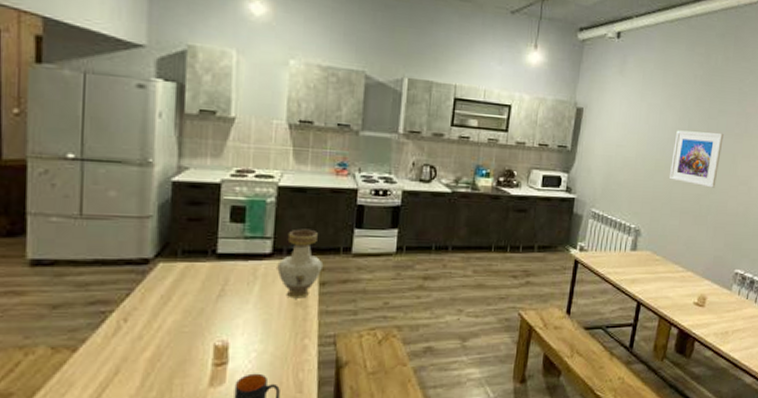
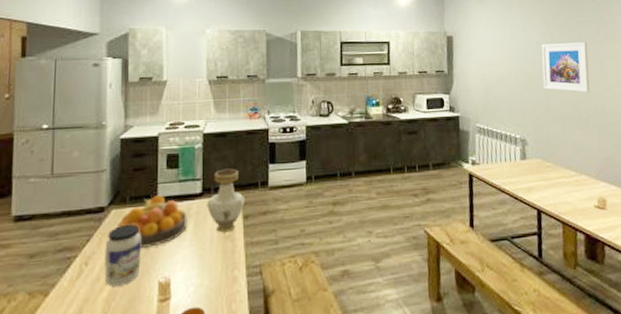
jar: none [147,280,195,346] -> present [104,223,141,287]
fruit bowl: none [163,251,253,309] -> present [116,195,187,249]

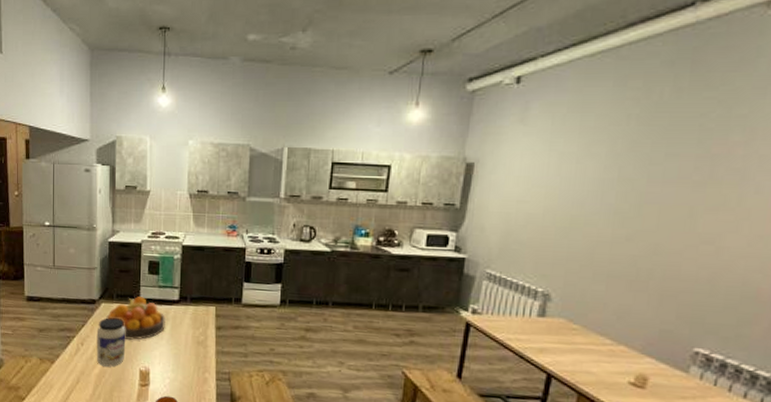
vase: present [207,168,246,233] -> none [183,281,219,339]
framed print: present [541,41,590,93] -> none [591,181,675,248]

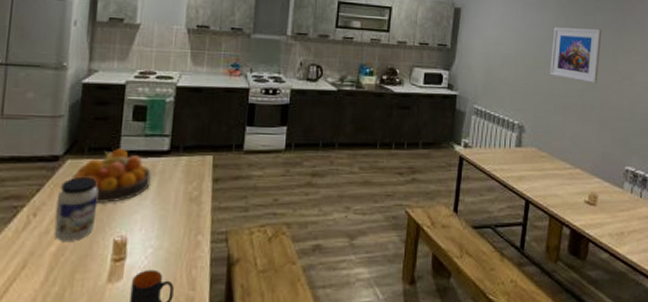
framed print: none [591,181,675,248] -> present [550,27,602,83]

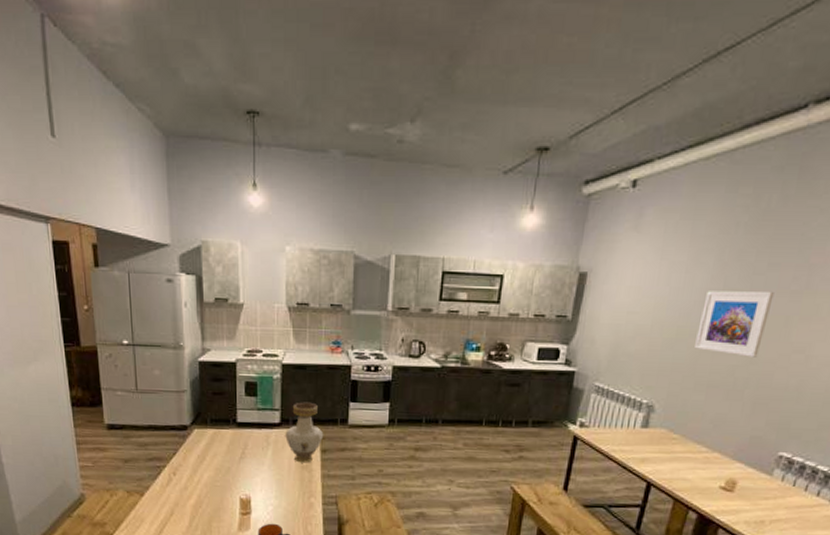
jar: present [53,176,99,241] -> none [190,443,223,497]
fruit bowl: present [70,149,151,205] -> none [199,420,266,468]
vase: none [174,126,217,195] -> present [285,402,324,463]

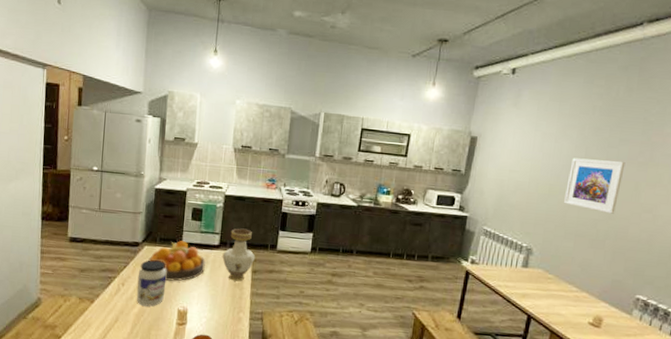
jar: none [190,443,223,497] -> present [136,259,167,307]
fruit bowl: none [199,420,266,468] -> present [147,241,206,282]

